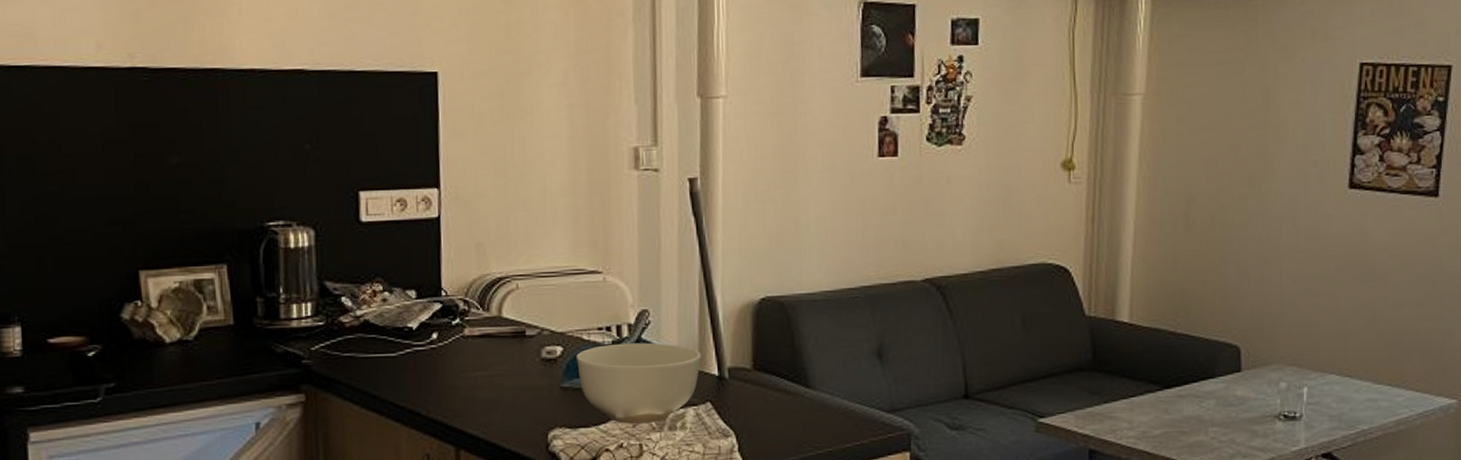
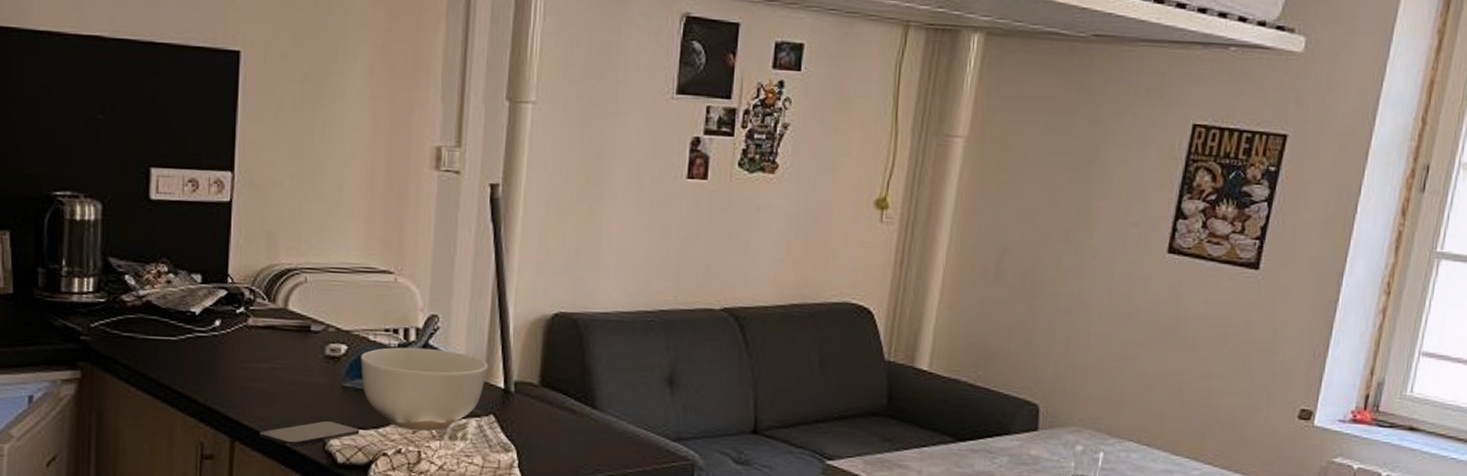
smartphone: none [483,423,581,451] -> present [259,421,360,447]

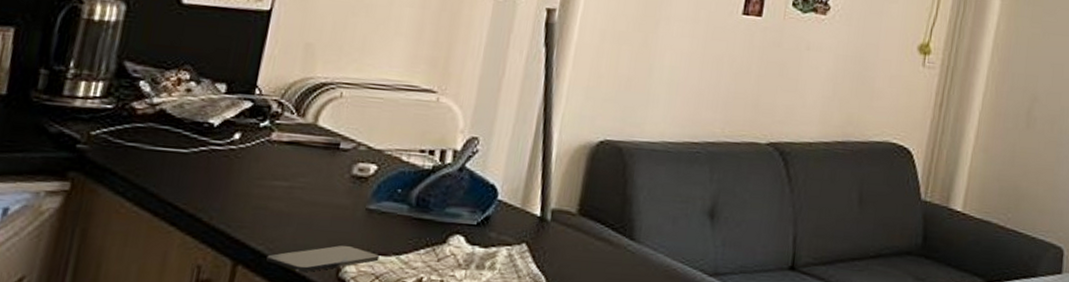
bowl: present [361,347,488,432] -> none [388,169,526,260]

